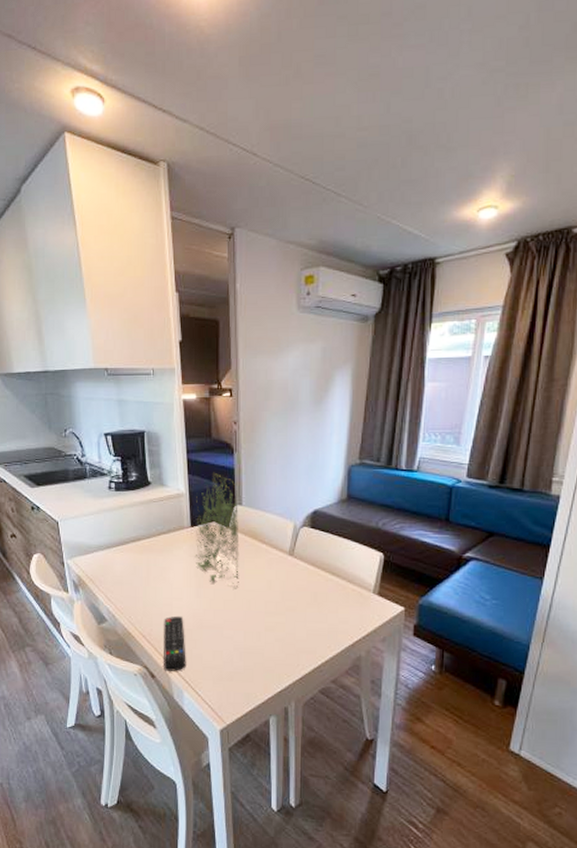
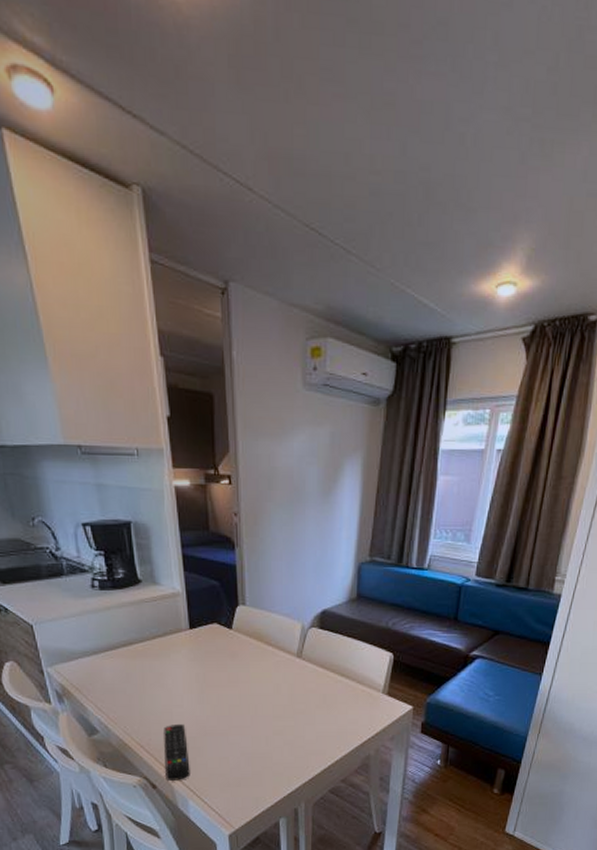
plant: present [195,472,239,589] -> none [194,569,244,694]

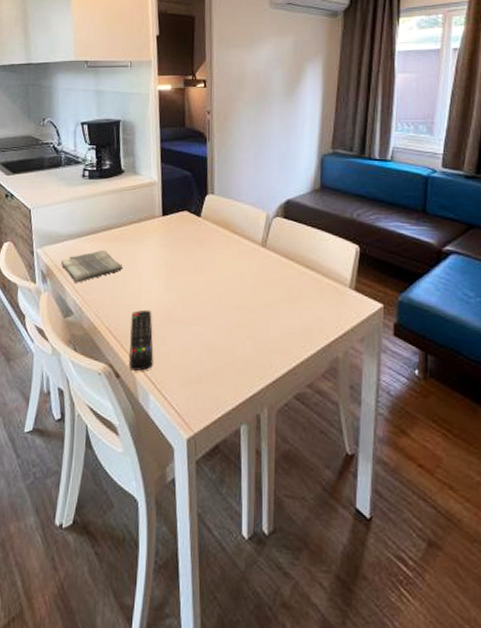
dish towel: none [78,667,150,701] -> present [61,250,123,283]

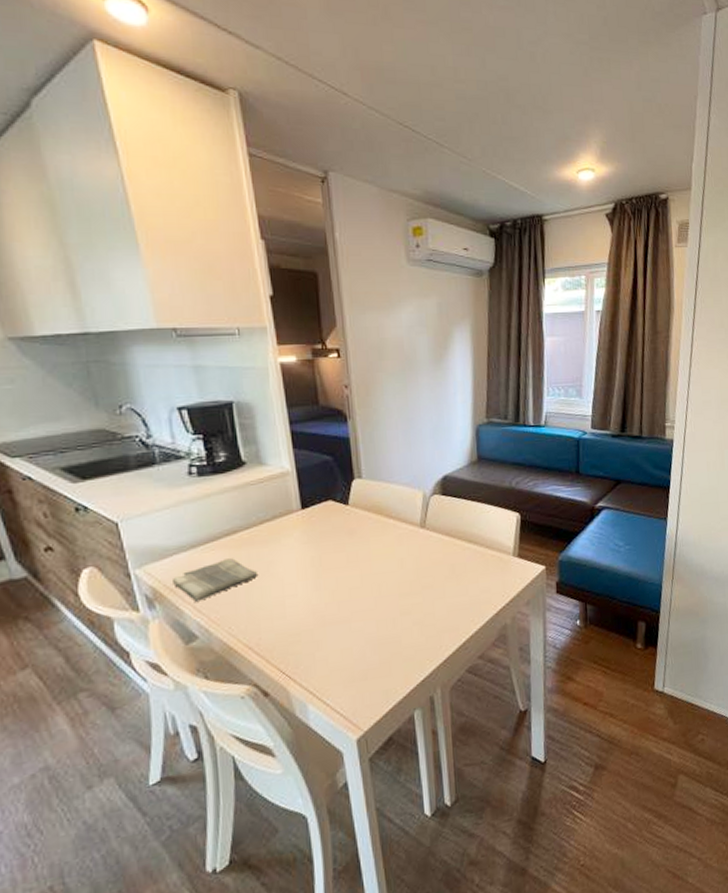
remote control: present [129,309,153,371] -> none [275,615,309,685]

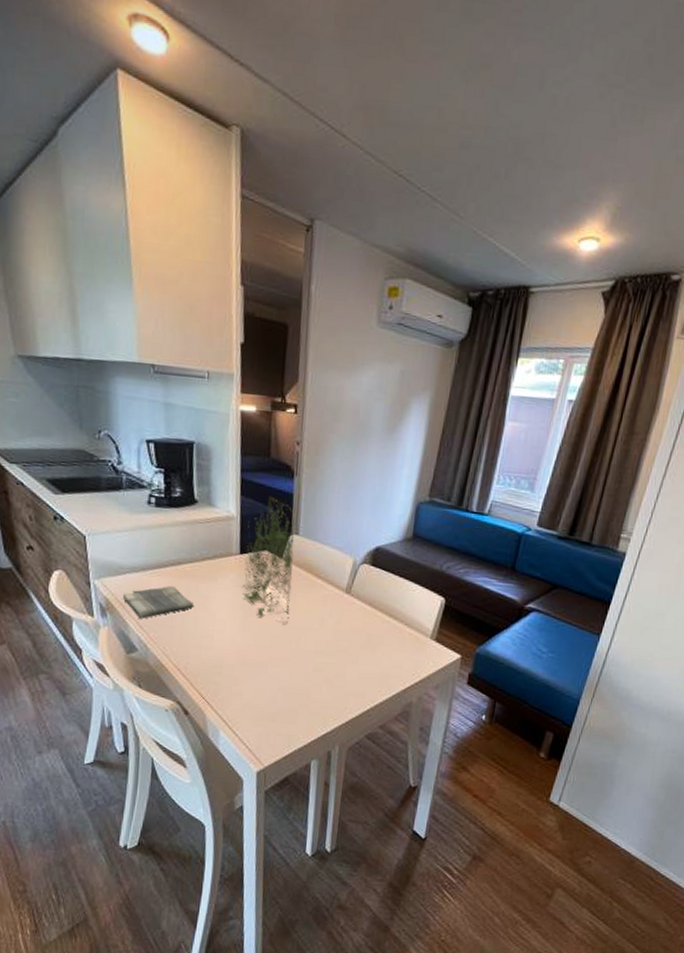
plant: none [305,443,365,575] -> present [242,496,296,625]

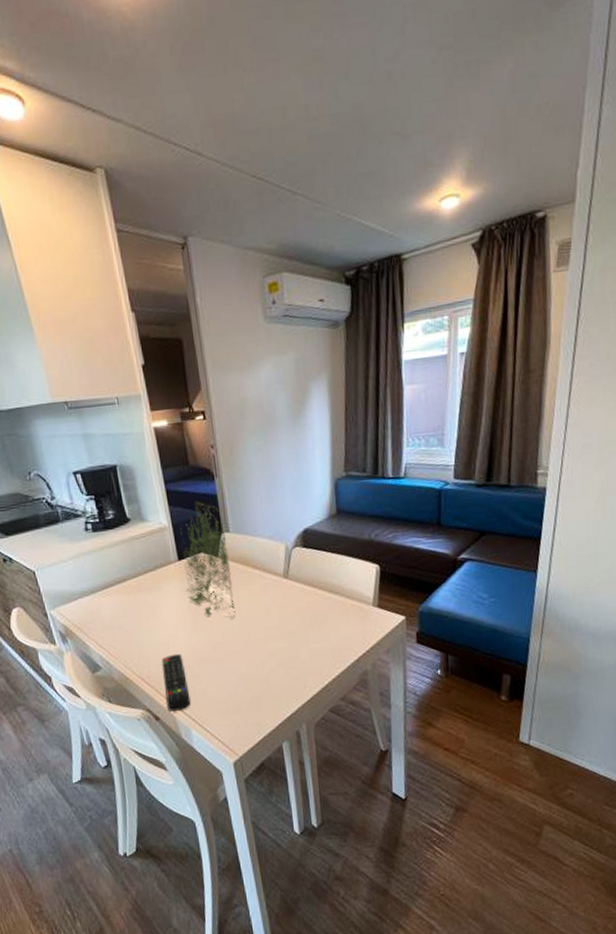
dish towel: present [123,586,195,619] -> none [79,602,146,638]
remote control: none [199,649,225,709] -> present [162,653,191,712]

